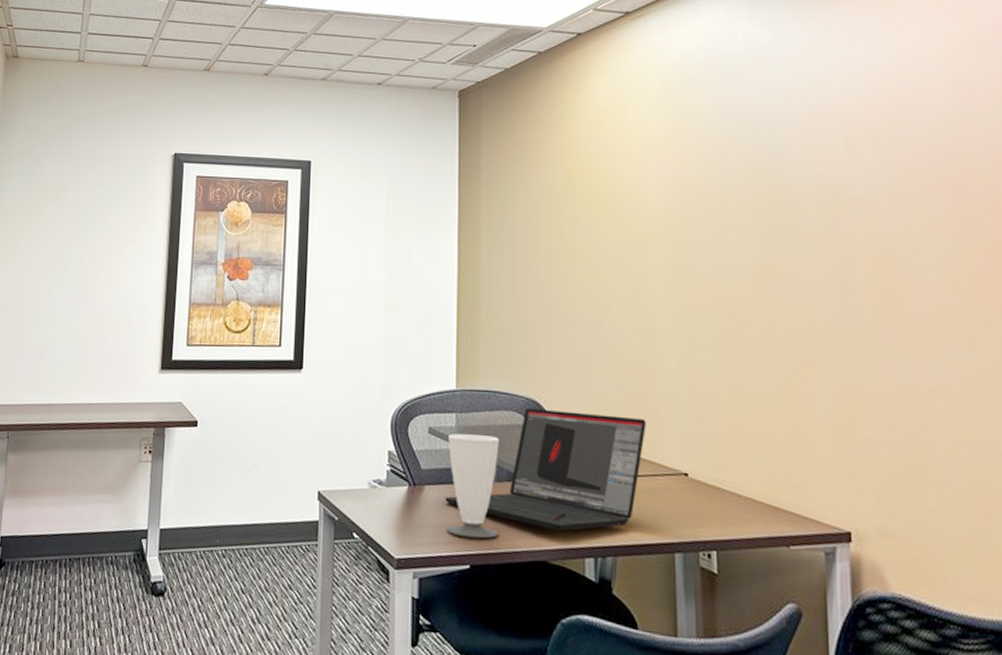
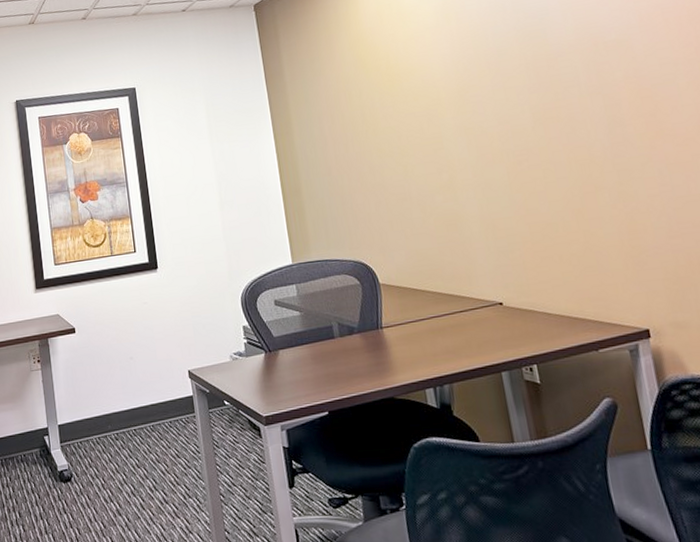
laptop: present [445,408,646,532] -> none [297,262,461,370]
cup: present [447,434,499,539] -> none [292,298,348,389]

